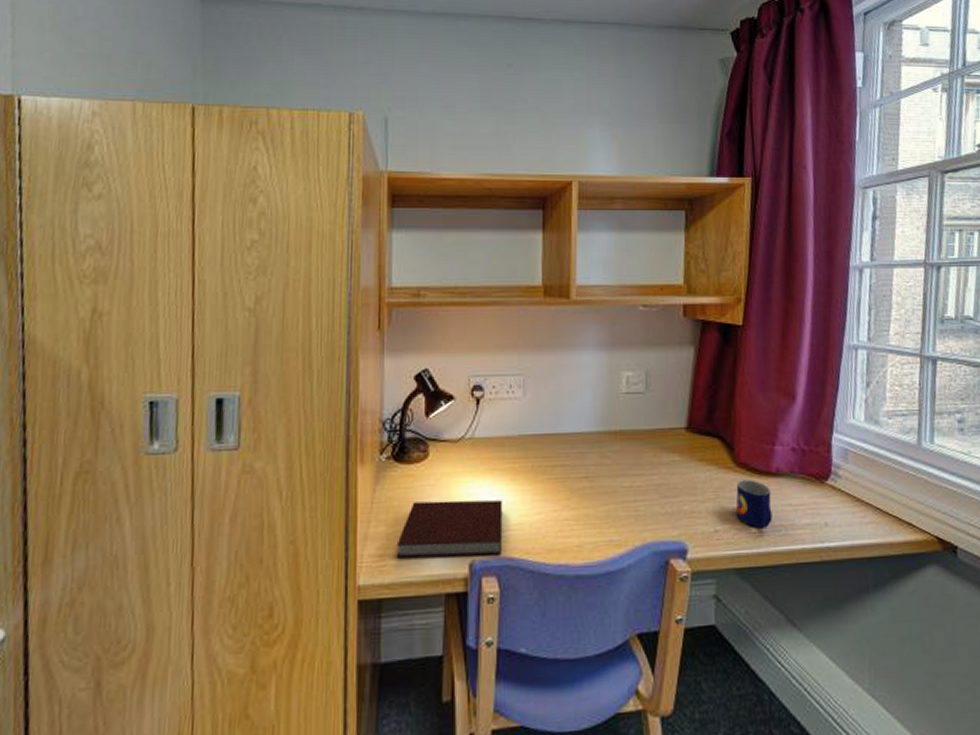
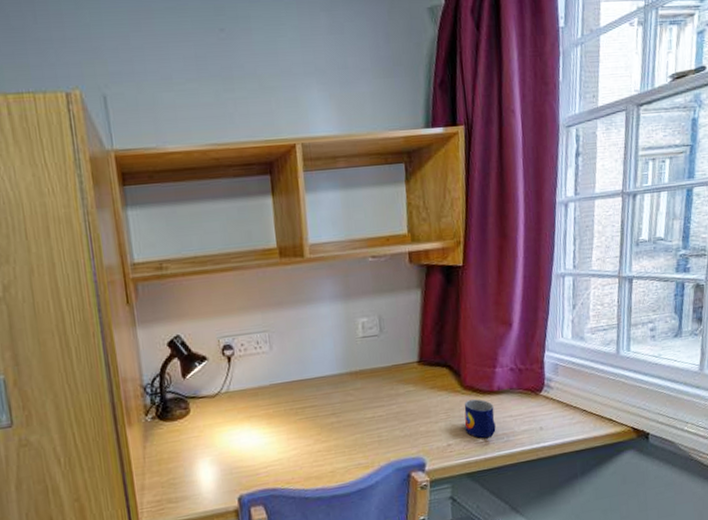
notebook: present [396,500,503,558] -> none [171,442,265,502]

